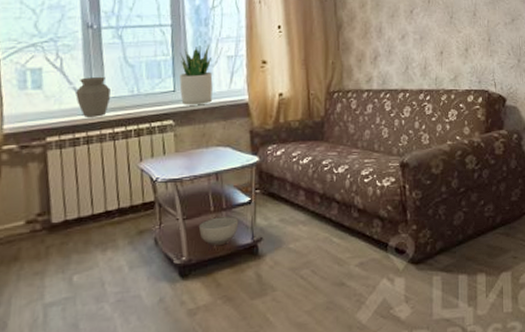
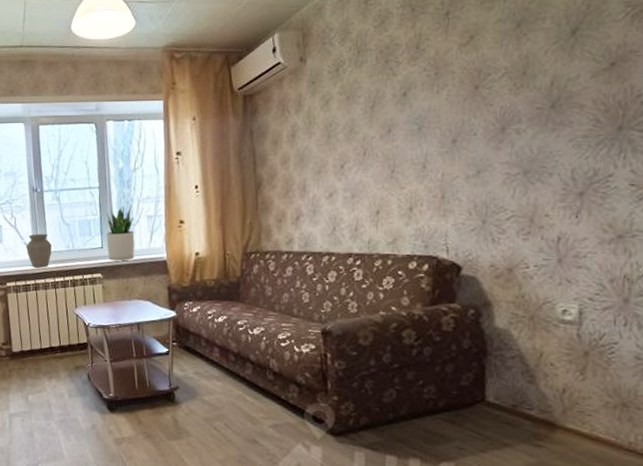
bowl: present [198,217,239,246] -> none [123,363,158,389]

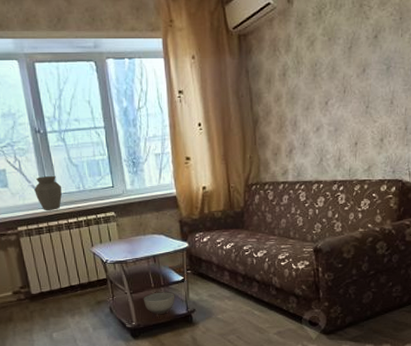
planter: present [106,205,135,261] -> none [114,144,145,199]
bowl: none [123,363,158,389] -> present [143,292,175,315]

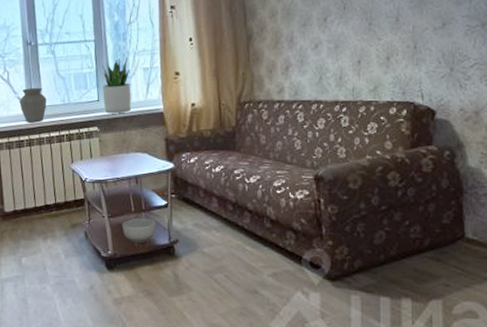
planter: none [114,144,145,199] -> present [102,58,131,114]

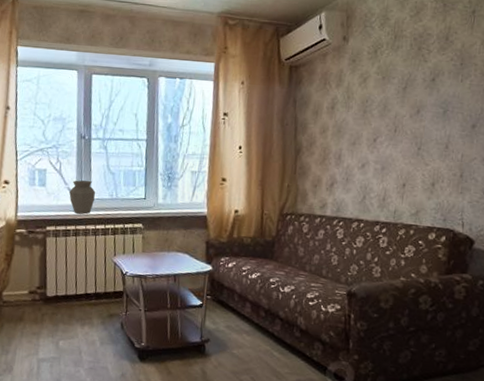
planter: present [102,58,131,114] -> none [149,159,178,214]
bowl: present [121,217,157,244] -> none [156,314,191,340]

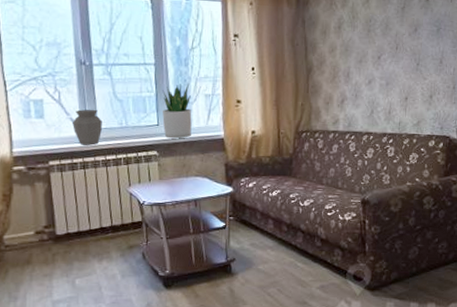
planter: none [149,159,178,214] -> present [162,83,192,139]

